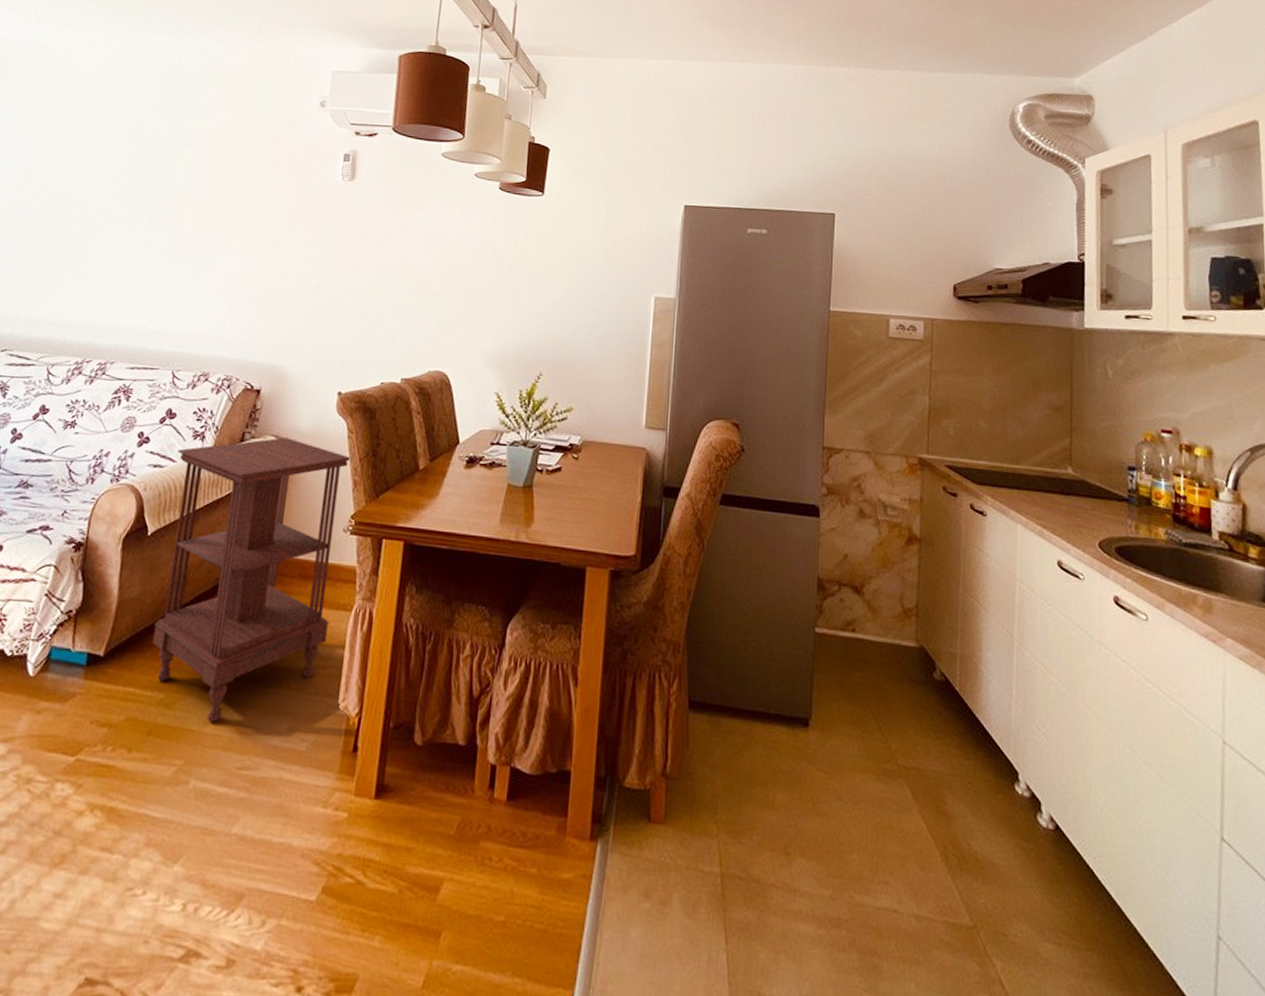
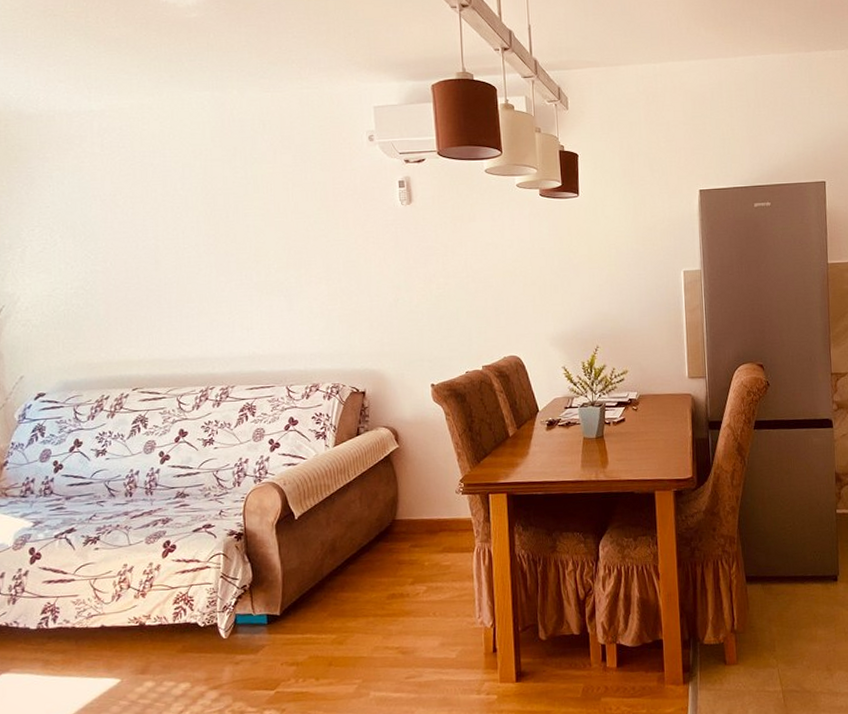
side table: present [152,437,352,723] -> none [306,427,458,649]

